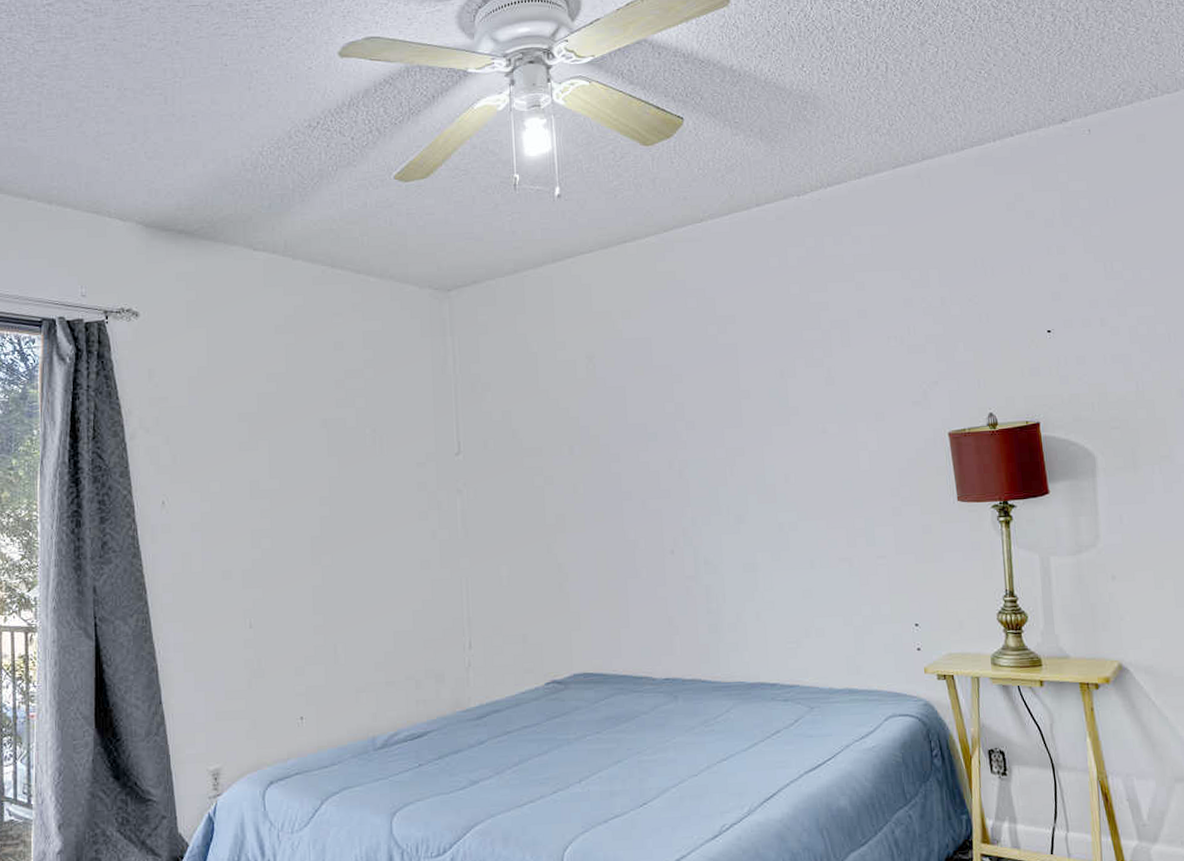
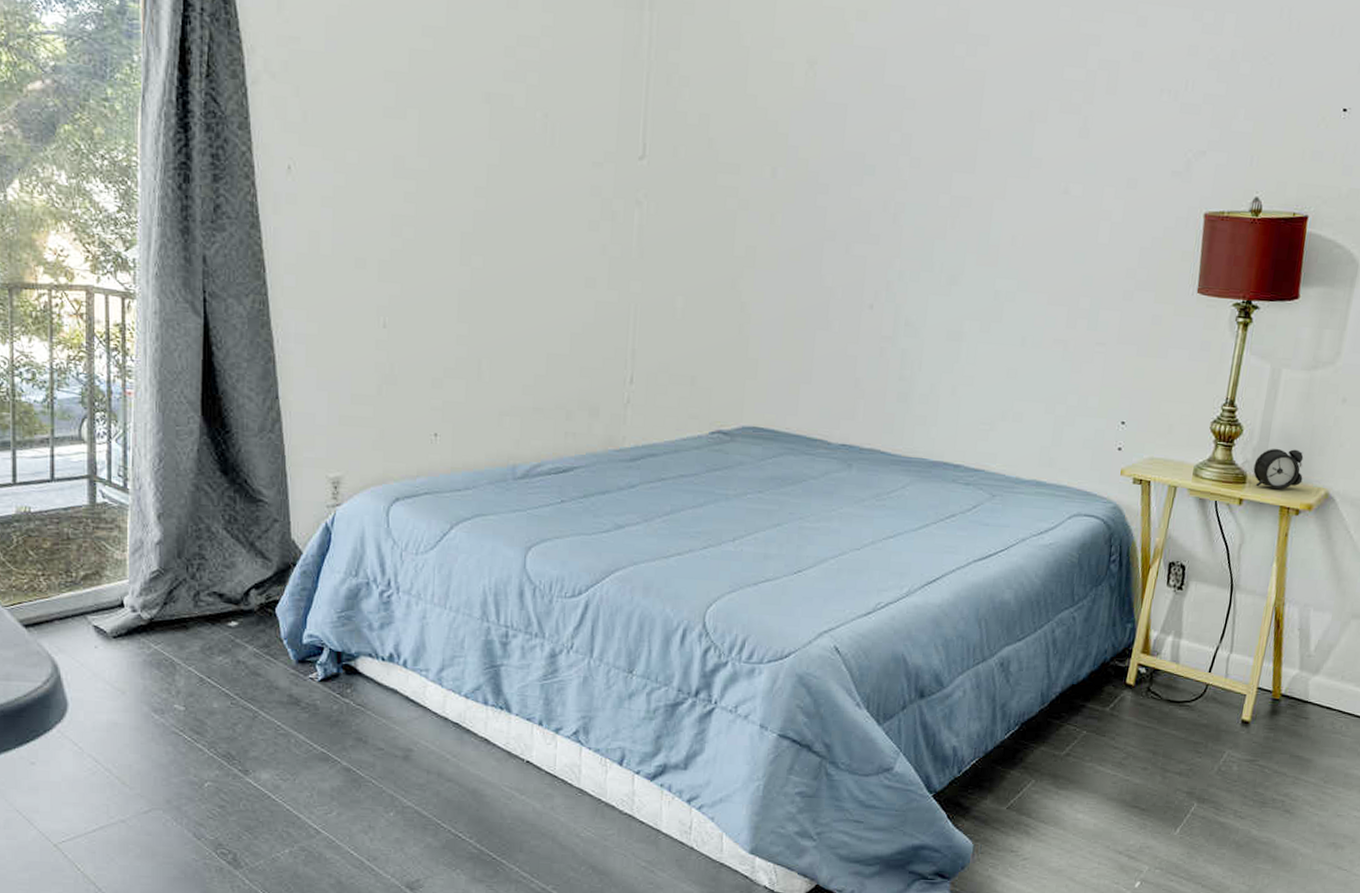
alarm clock: none [1045,628,1094,668] -> present [1253,448,1304,490]

